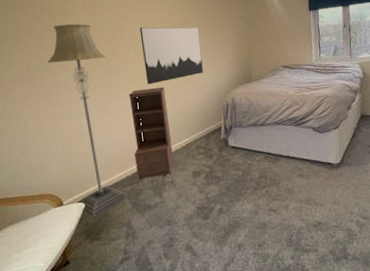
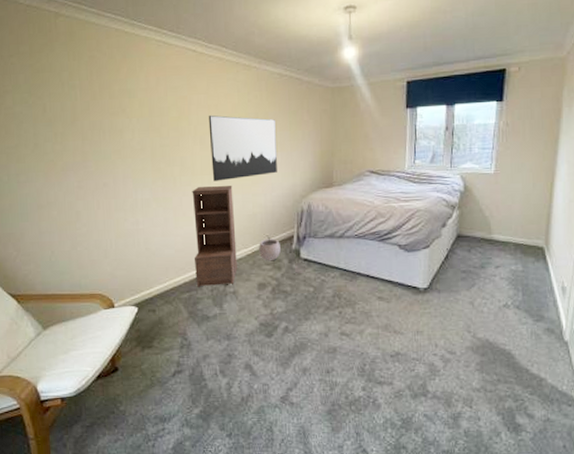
floor lamp: present [48,23,127,218] -> none [105,106,183,324]
plant pot: none [191,128,211,152] -> present [259,235,281,261]

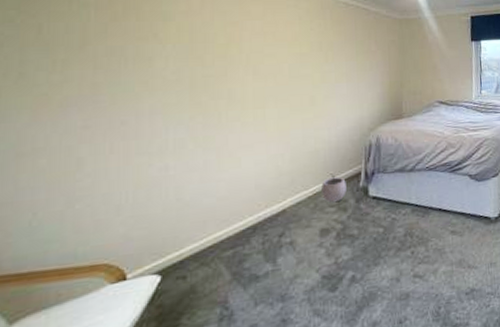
bookshelf: present [192,186,237,287] -> none [241,120,296,241]
wall art: present [208,114,277,181] -> none [264,42,343,116]

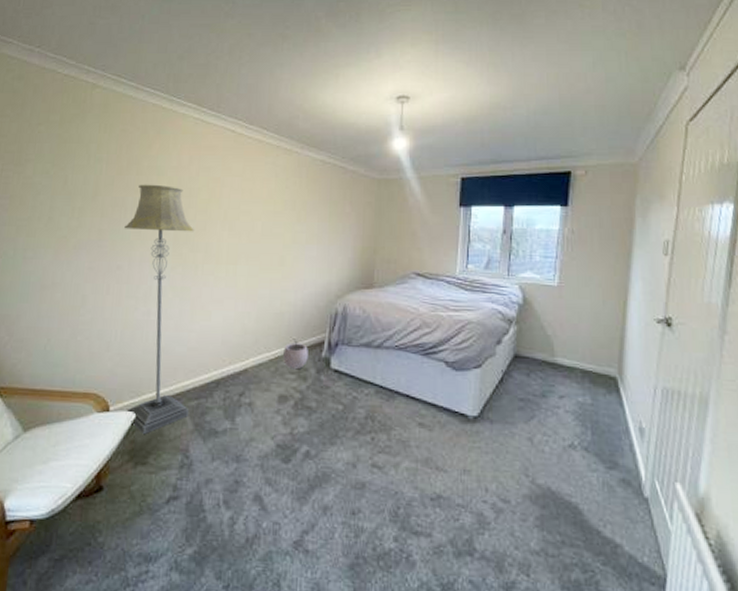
floor lamp: none [126,30,225,297] -> present [124,184,194,435]

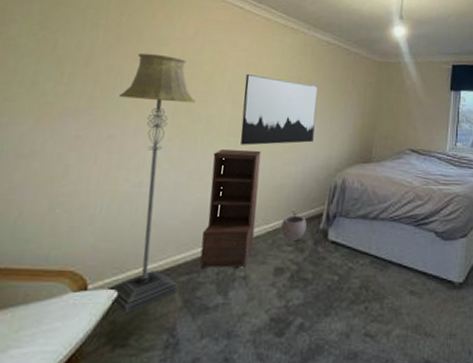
bookshelf: none [207,278,260,394] -> present [200,150,261,269]
wall art: none [238,199,314,273] -> present [240,73,318,146]

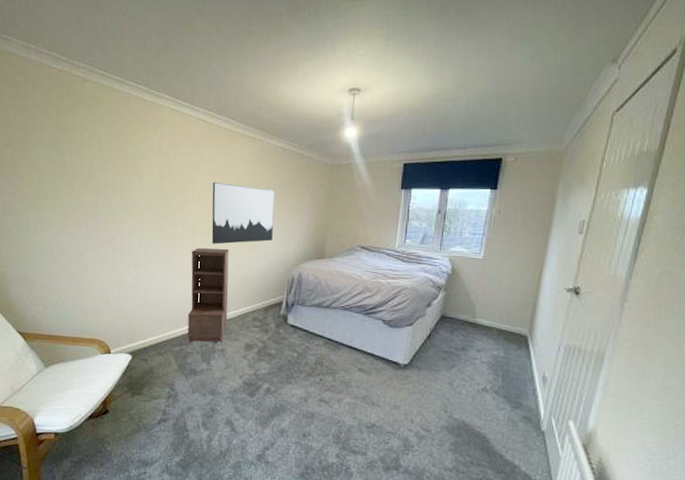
floor lamp: present [106,53,196,315] -> none [116,168,174,372]
plant pot: present [281,210,307,242] -> none [249,299,269,324]

